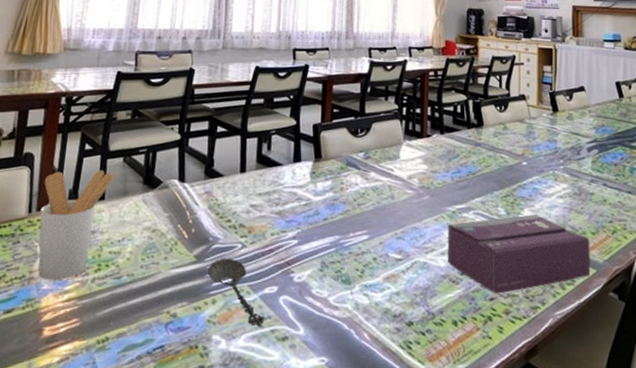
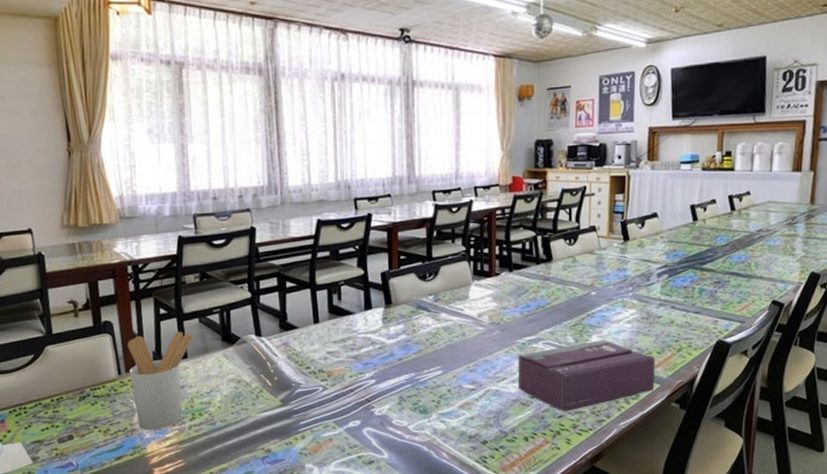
spoon: present [207,258,264,327] -> none [294,400,351,455]

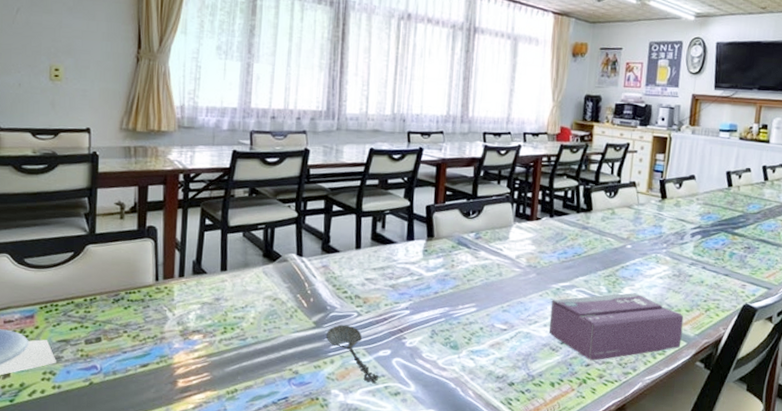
utensil holder: present [127,331,194,431] -> none [166,243,236,341]
spoon: none [294,400,351,455] -> present [326,324,378,384]

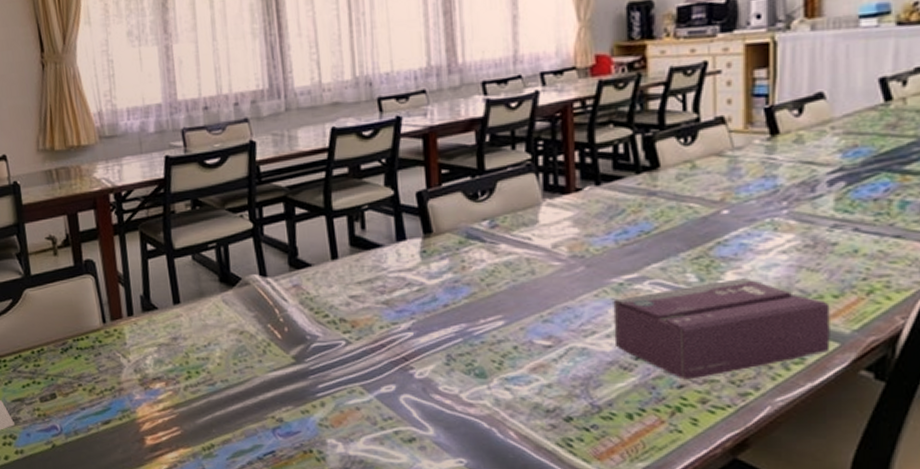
spoon: present [326,324,378,384] -> none [310,357,385,429]

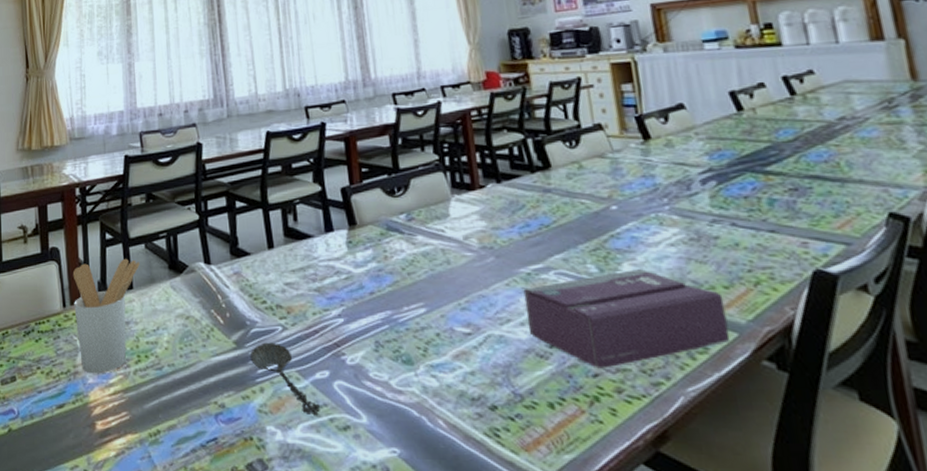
utensil holder: none [111,271,187,391] -> present [72,258,140,374]
spoon: none [310,357,385,429] -> present [250,342,320,416]

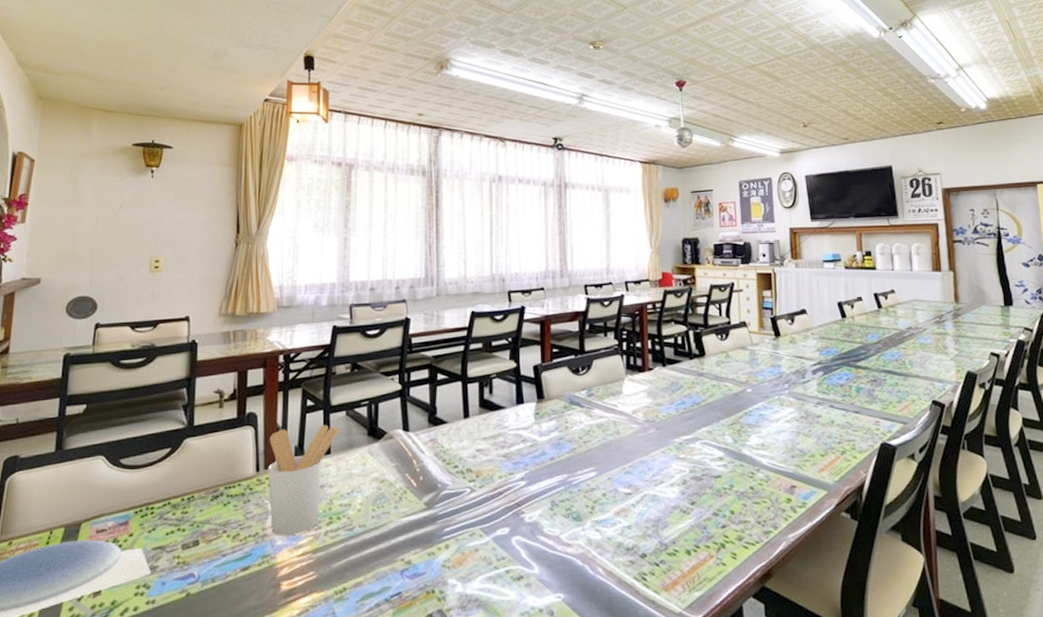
spoon: present [250,342,320,416] -> none [438,503,498,569]
tissue box: present [523,269,731,369] -> none [675,441,822,521]

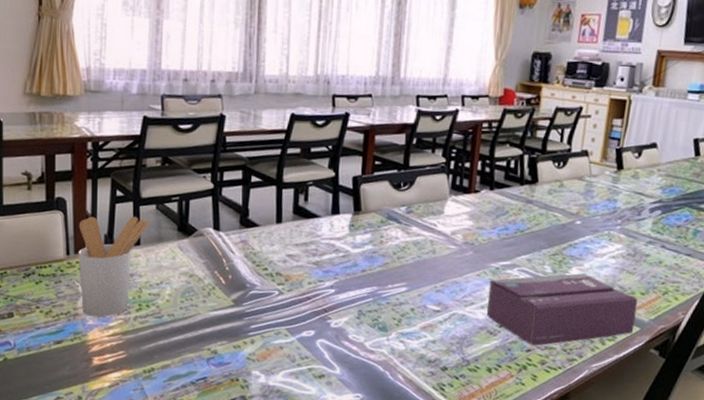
tissue box: none [675,441,822,521] -> present [486,273,638,346]

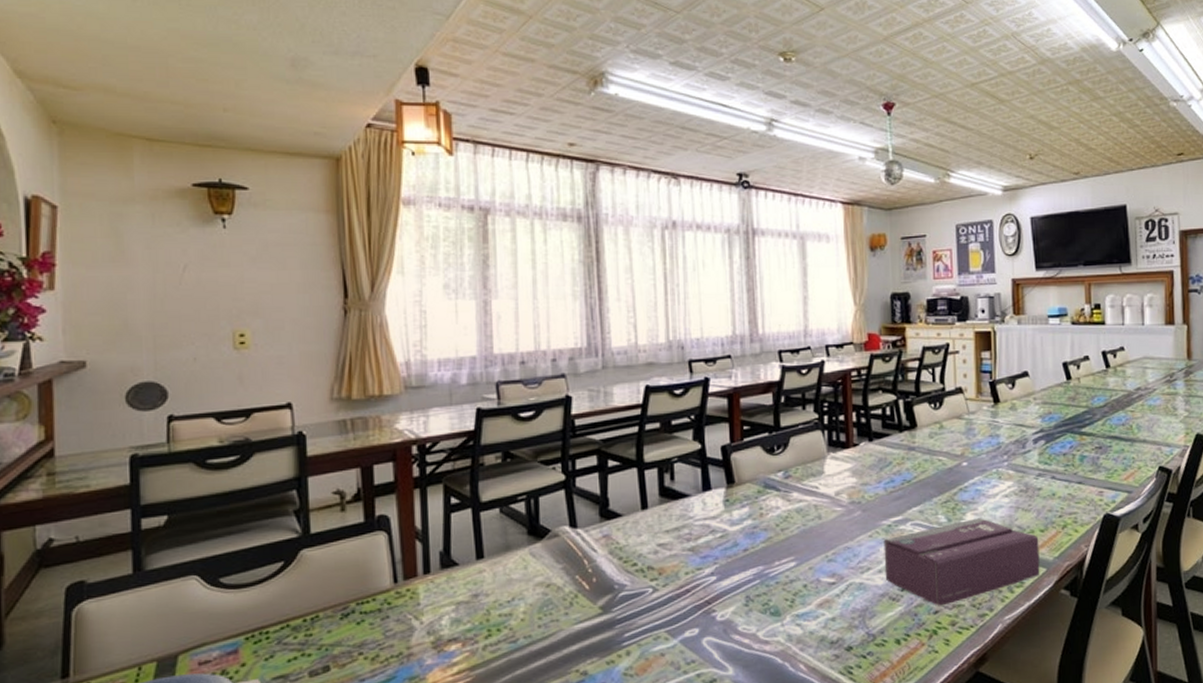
utensil holder: present [78,216,149,317] -> none [407,524,493,654]

